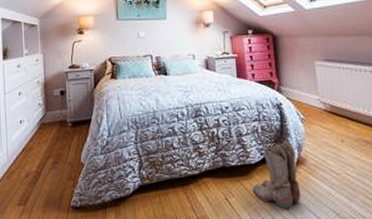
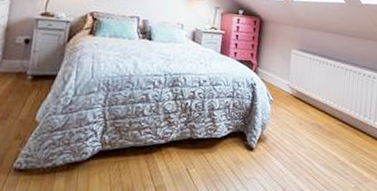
boots: present [252,141,301,209] -> none [213,119,259,182]

